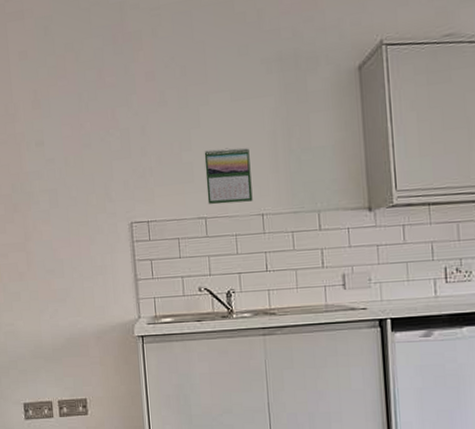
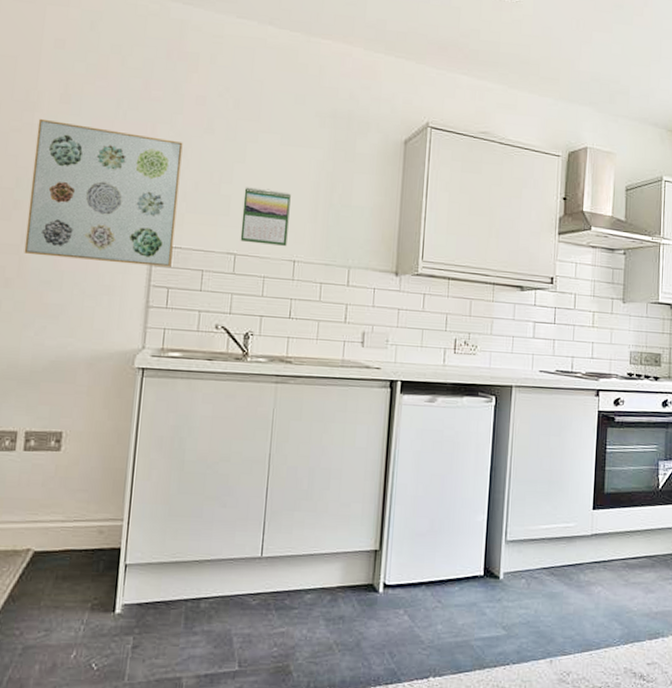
wall art: none [19,120,150,250] -> present [24,118,183,267]

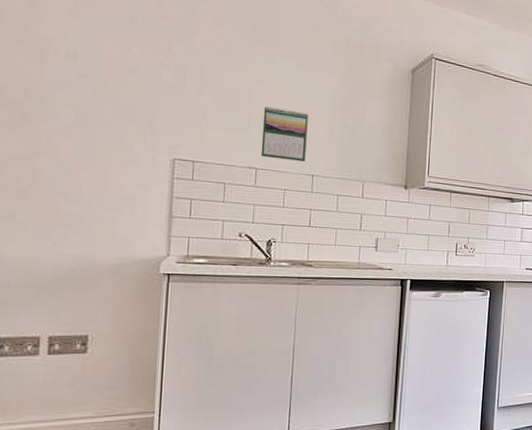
wall art: present [24,118,183,267] -> none [37,31,201,180]

